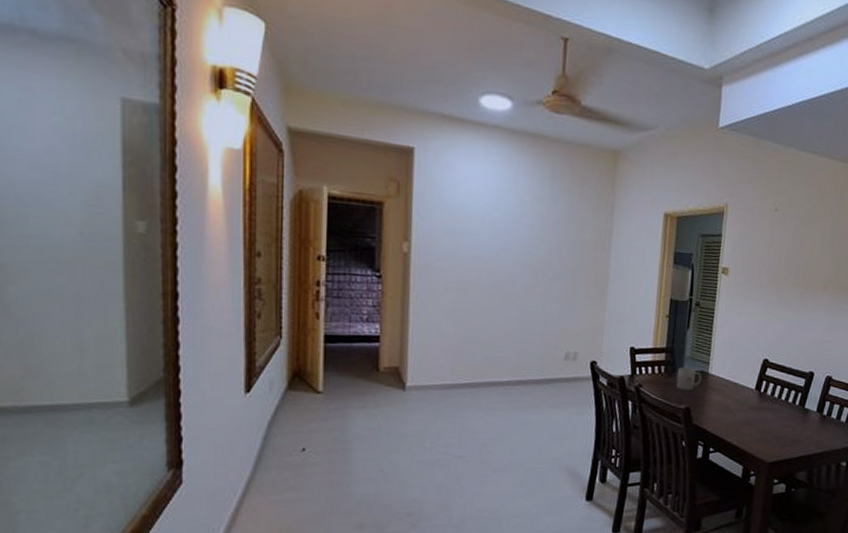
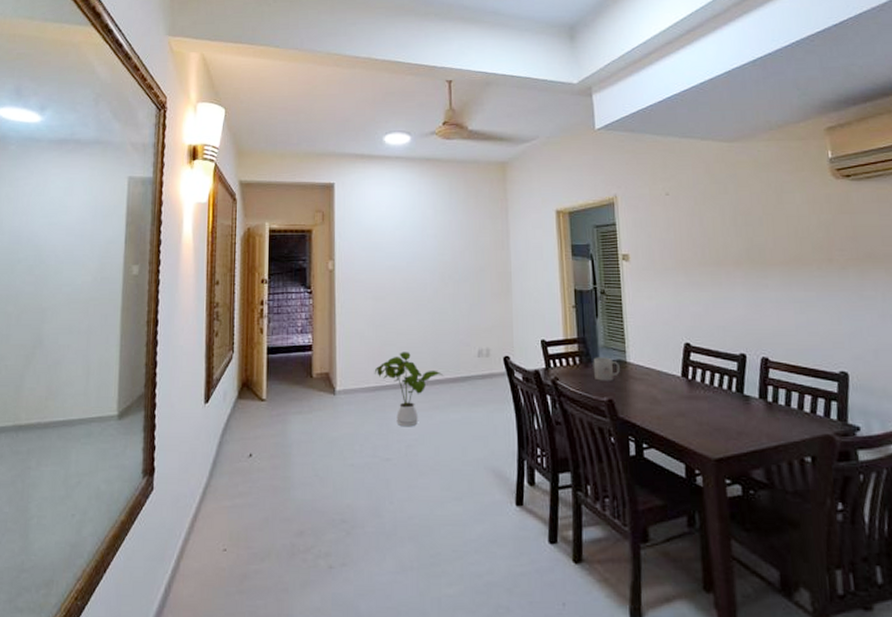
house plant: none [450,350,527,426] -> present [374,352,444,427]

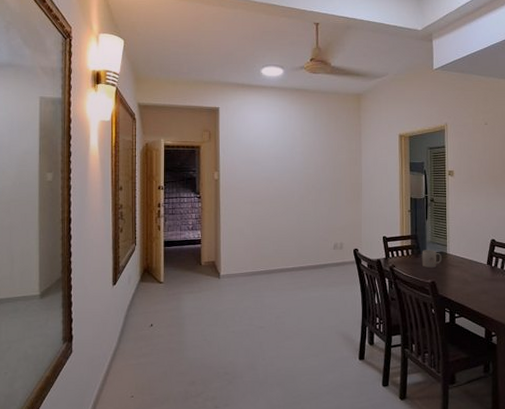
house plant: present [374,352,444,427] -> none [251,245,307,303]

